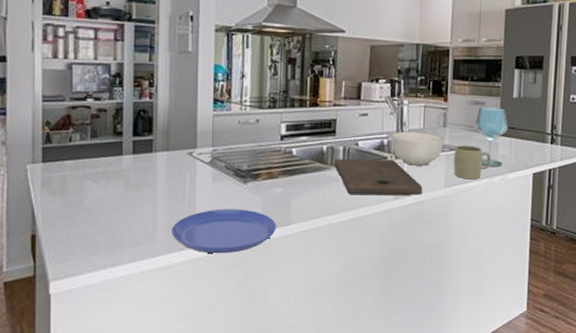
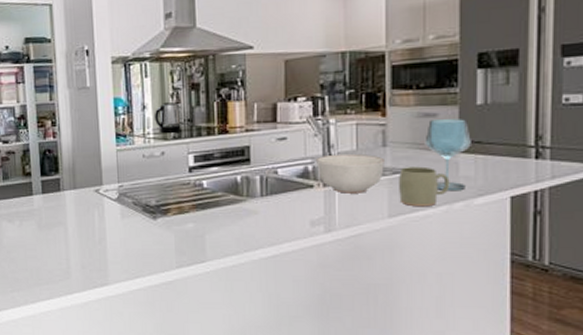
plate: present [172,209,276,254] -> none [85,246,191,292]
kettle: none [253,72,277,103] -> present [155,101,181,134]
cutting board: present [334,159,423,195] -> none [251,188,360,229]

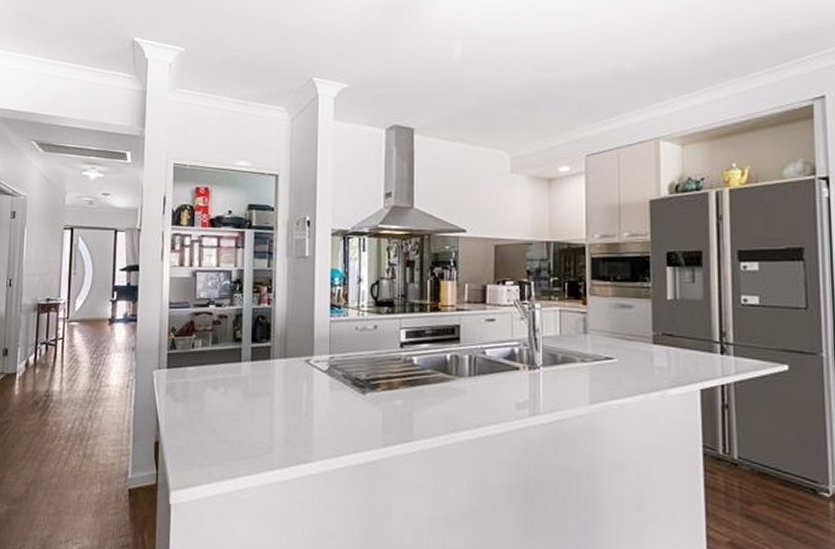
bowl: present [316,153,384,194] -> none [522,338,585,378]
mug: present [399,166,450,207] -> none [599,355,646,396]
wine glass: present [424,119,471,190] -> none [622,311,663,380]

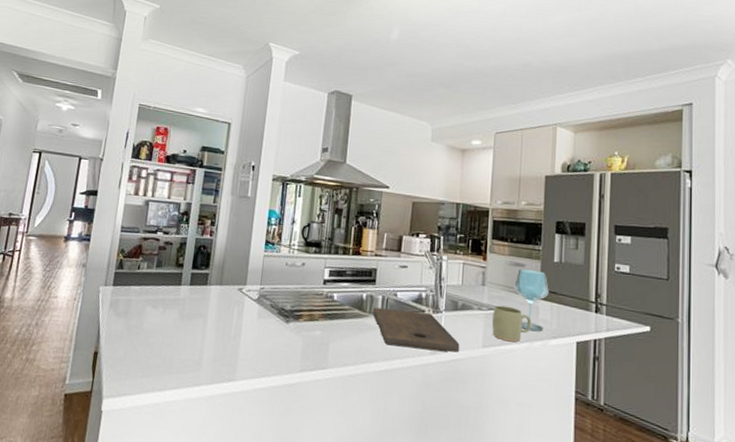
cutting board: none [460,368,563,412] -> present [373,307,460,353]
mug: none [599,355,646,396] -> present [492,305,532,342]
wine glass: none [622,311,663,380] -> present [514,269,549,331]

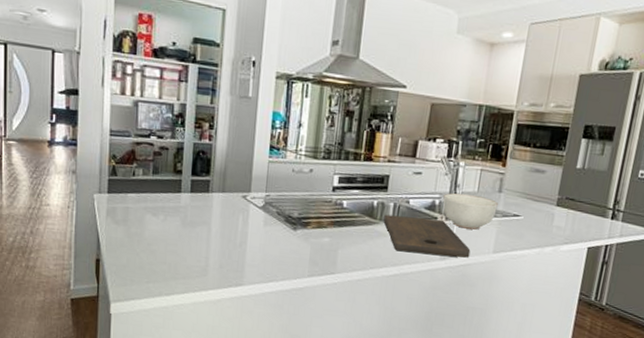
kettle: present [301,220,323,249] -> none [308,123,333,154]
bowl: none [429,286,483,323] -> present [442,193,498,230]
mug: present [492,305,532,342] -> none [504,212,546,248]
wine glass: present [514,269,549,331] -> none [531,175,568,237]

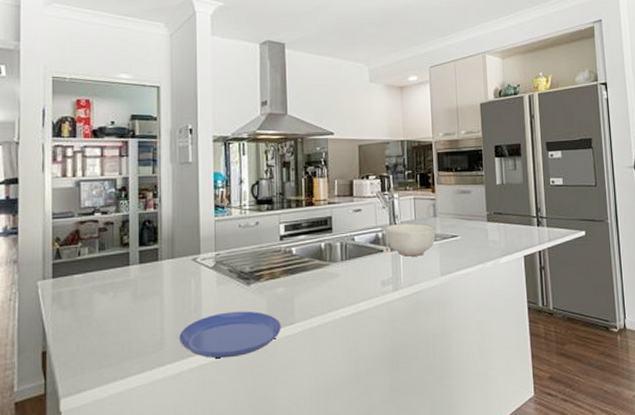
plate: none [223,252,322,295] -> present [179,311,281,359]
kettle: none [308,123,333,154] -> present [251,177,274,206]
cutting board: present [383,214,471,258] -> none [333,252,420,290]

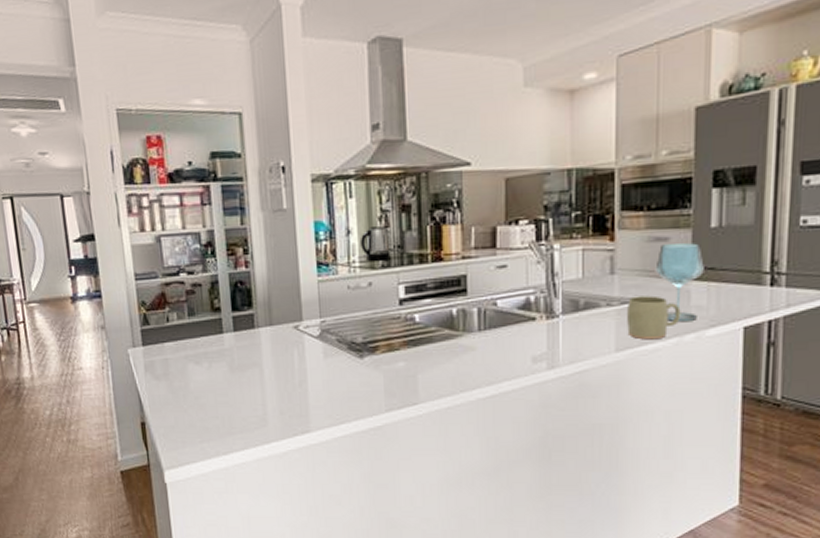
plate: present [179,311,281,359] -> none [284,387,402,439]
bowl: present [385,223,436,257] -> none [539,282,612,326]
mug: none [447,233,483,266] -> present [627,295,681,340]
wine glass: none [463,195,495,252] -> present [655,243,704,321]

